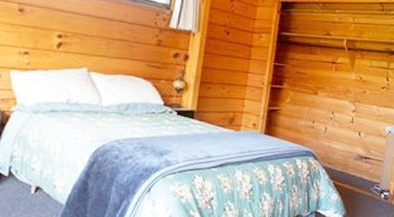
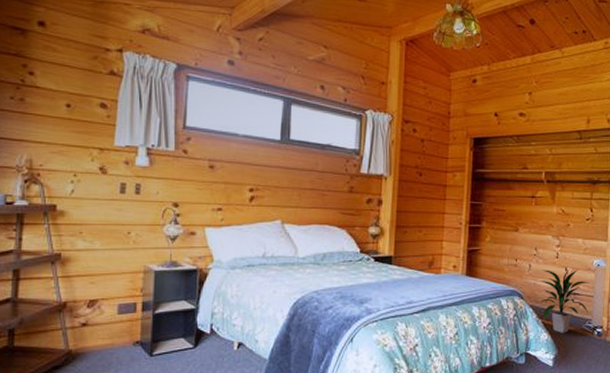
indoor plant: none [334,133,381,195] -> present [540,268,590,333]

